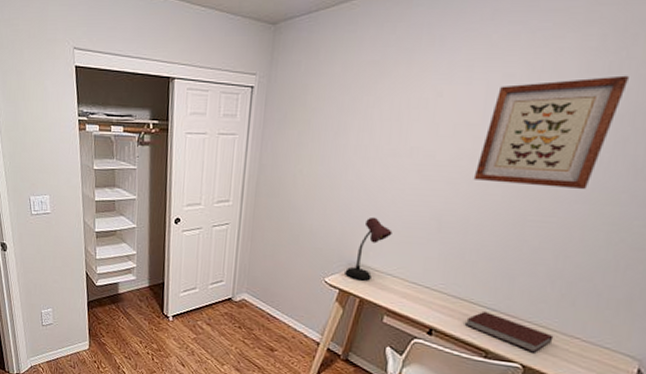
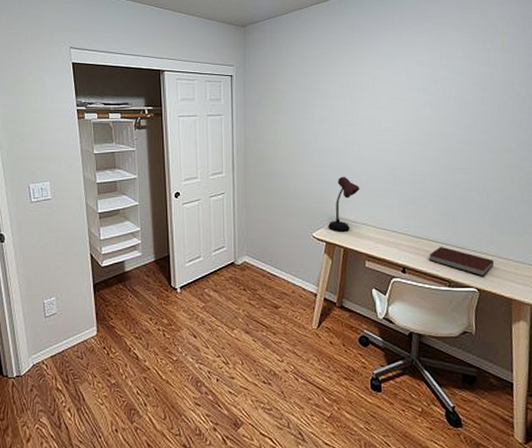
wall art: present [473,75,629,190] -> none [411,60,496,143]

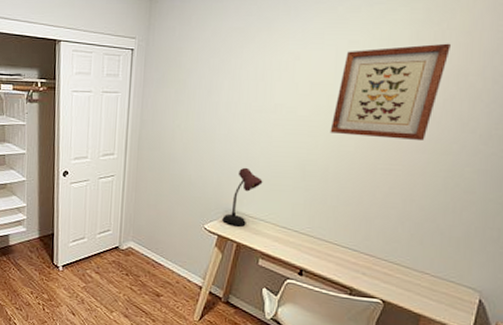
wall art: none [411,60,496,143] -> present [330,43,450,141]
notebook: present [428,246,494,277] -> none [330,251,407,289]

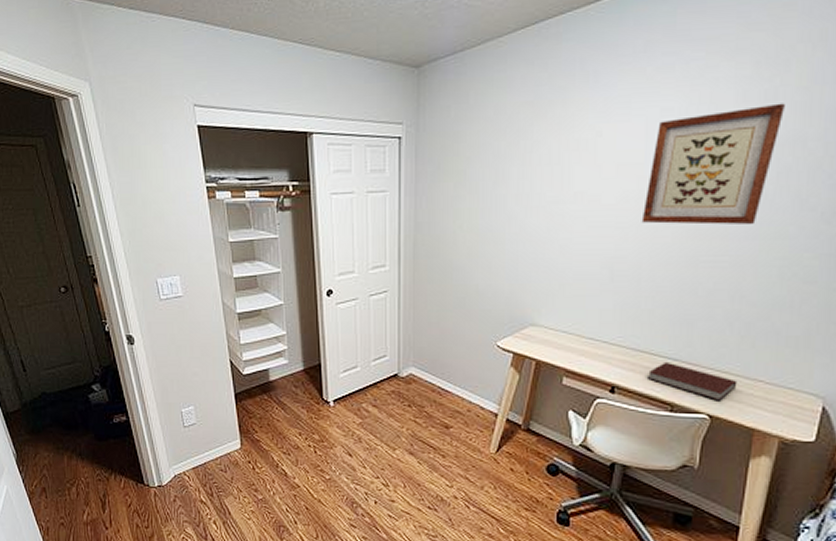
desk lamp: present [222,167,263,225] -> none [518,270,564,339]
notebook: none [330,251,407,289] -> present [646,361,738,401]

